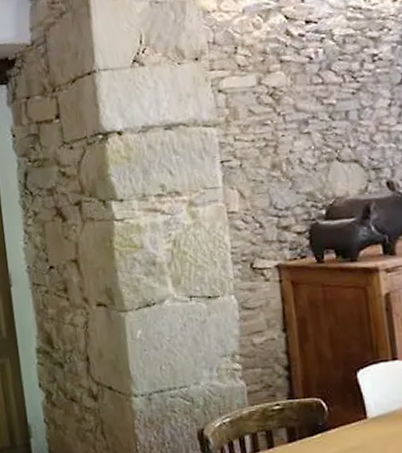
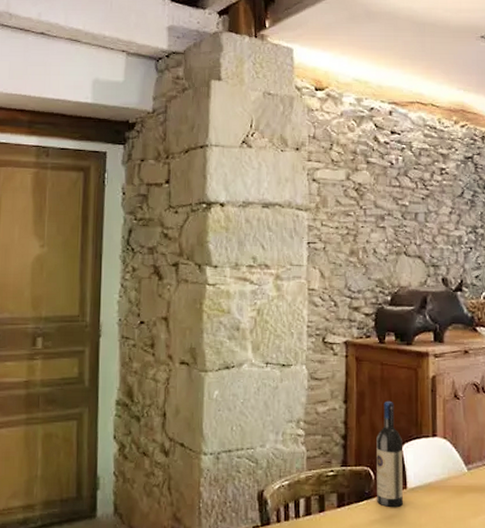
wine bottle: none [325,324,364,440] -> present [376,400,403,508]

